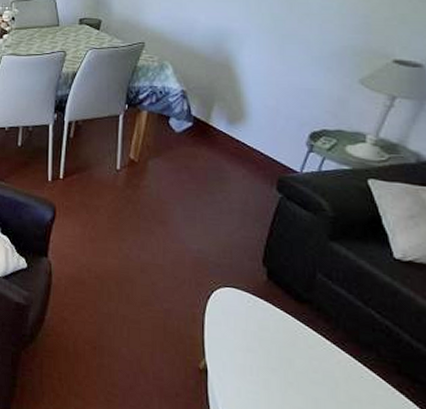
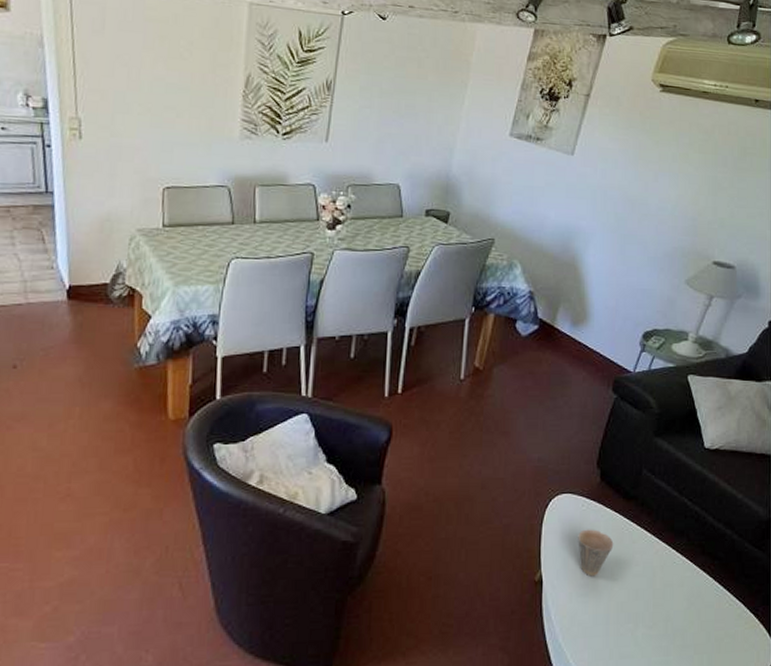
cup: none [244,326,286,376] -> present [578,529,614,577]

